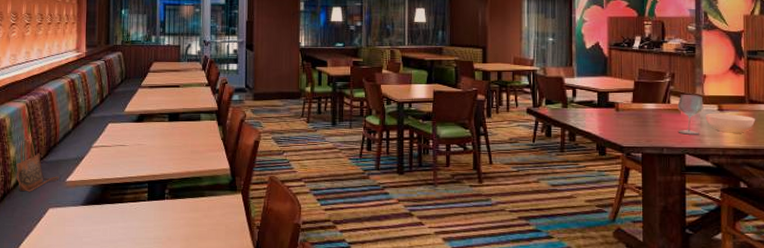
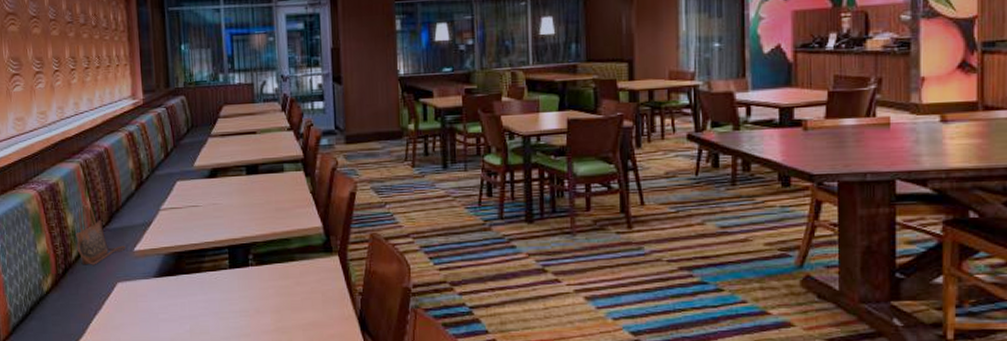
wine glass: present [677,94,704,135] -> none [885,103,921,155]
bowl: present [705,113,756,133] -> none [923,125,992,150]

